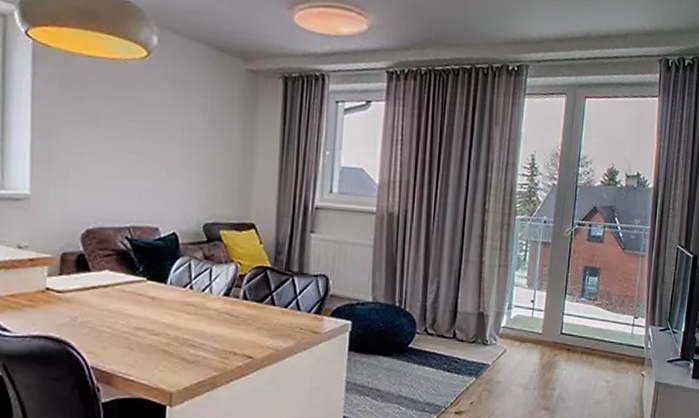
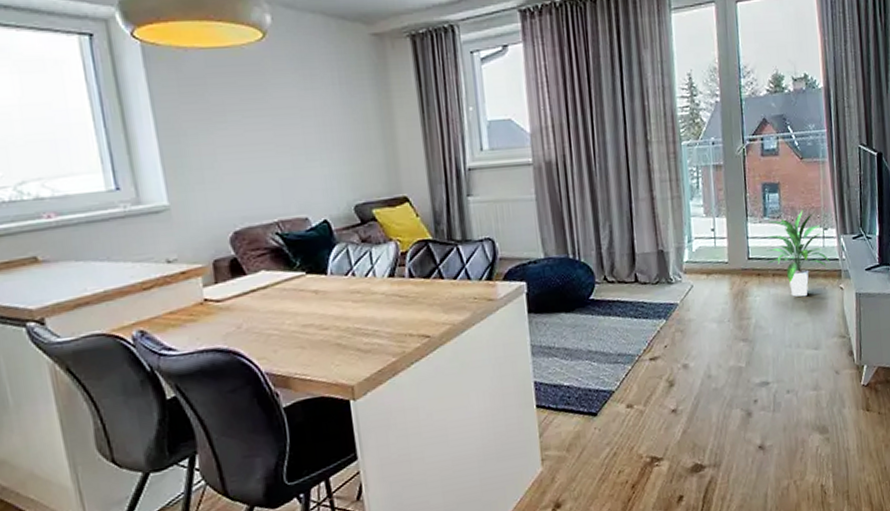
indoor plant: none [577,296,636,378] -> present [765,210,831,297]

